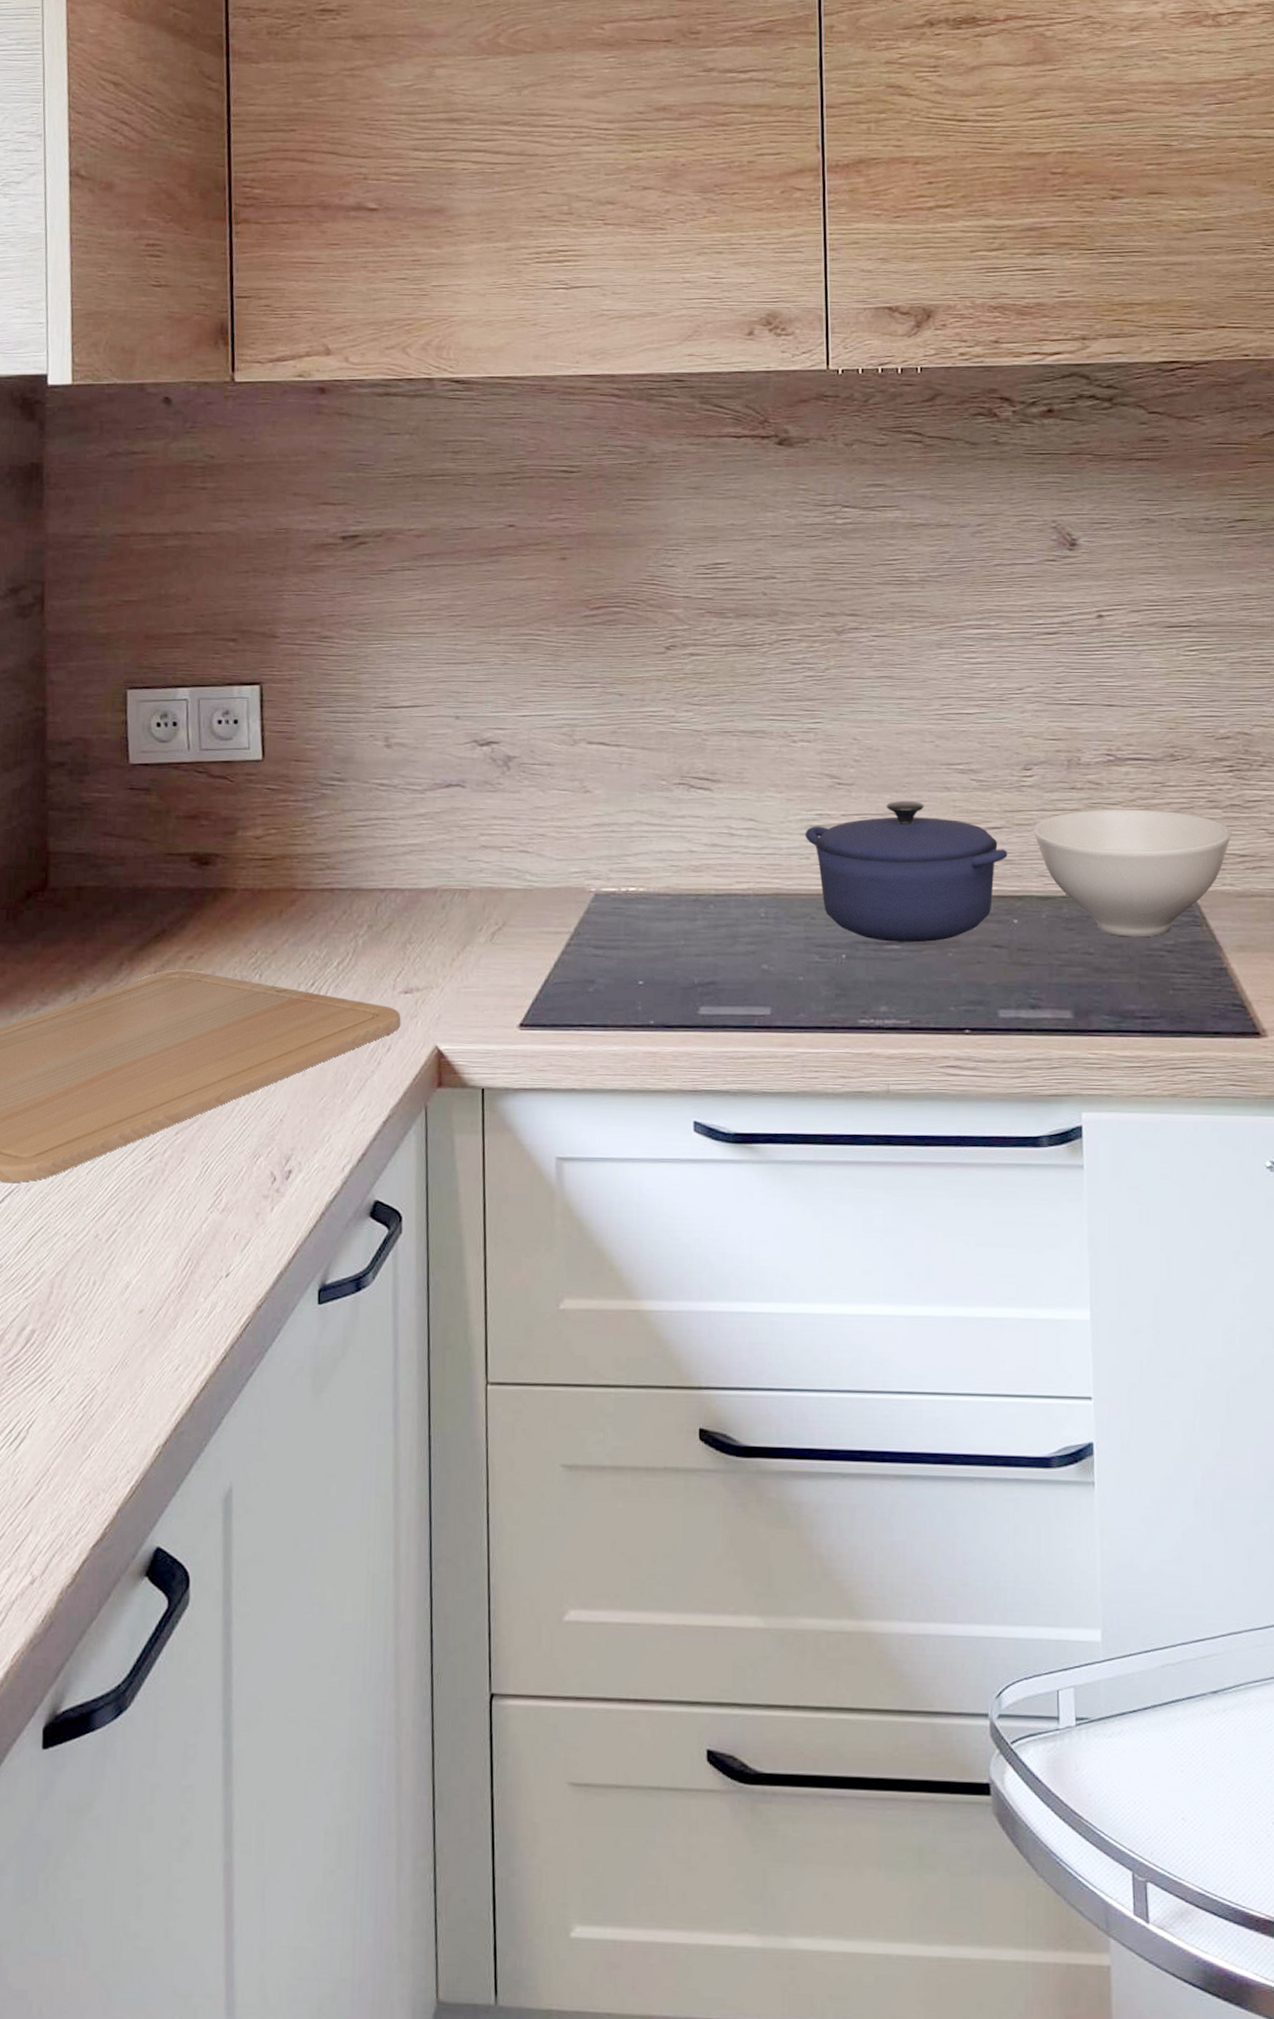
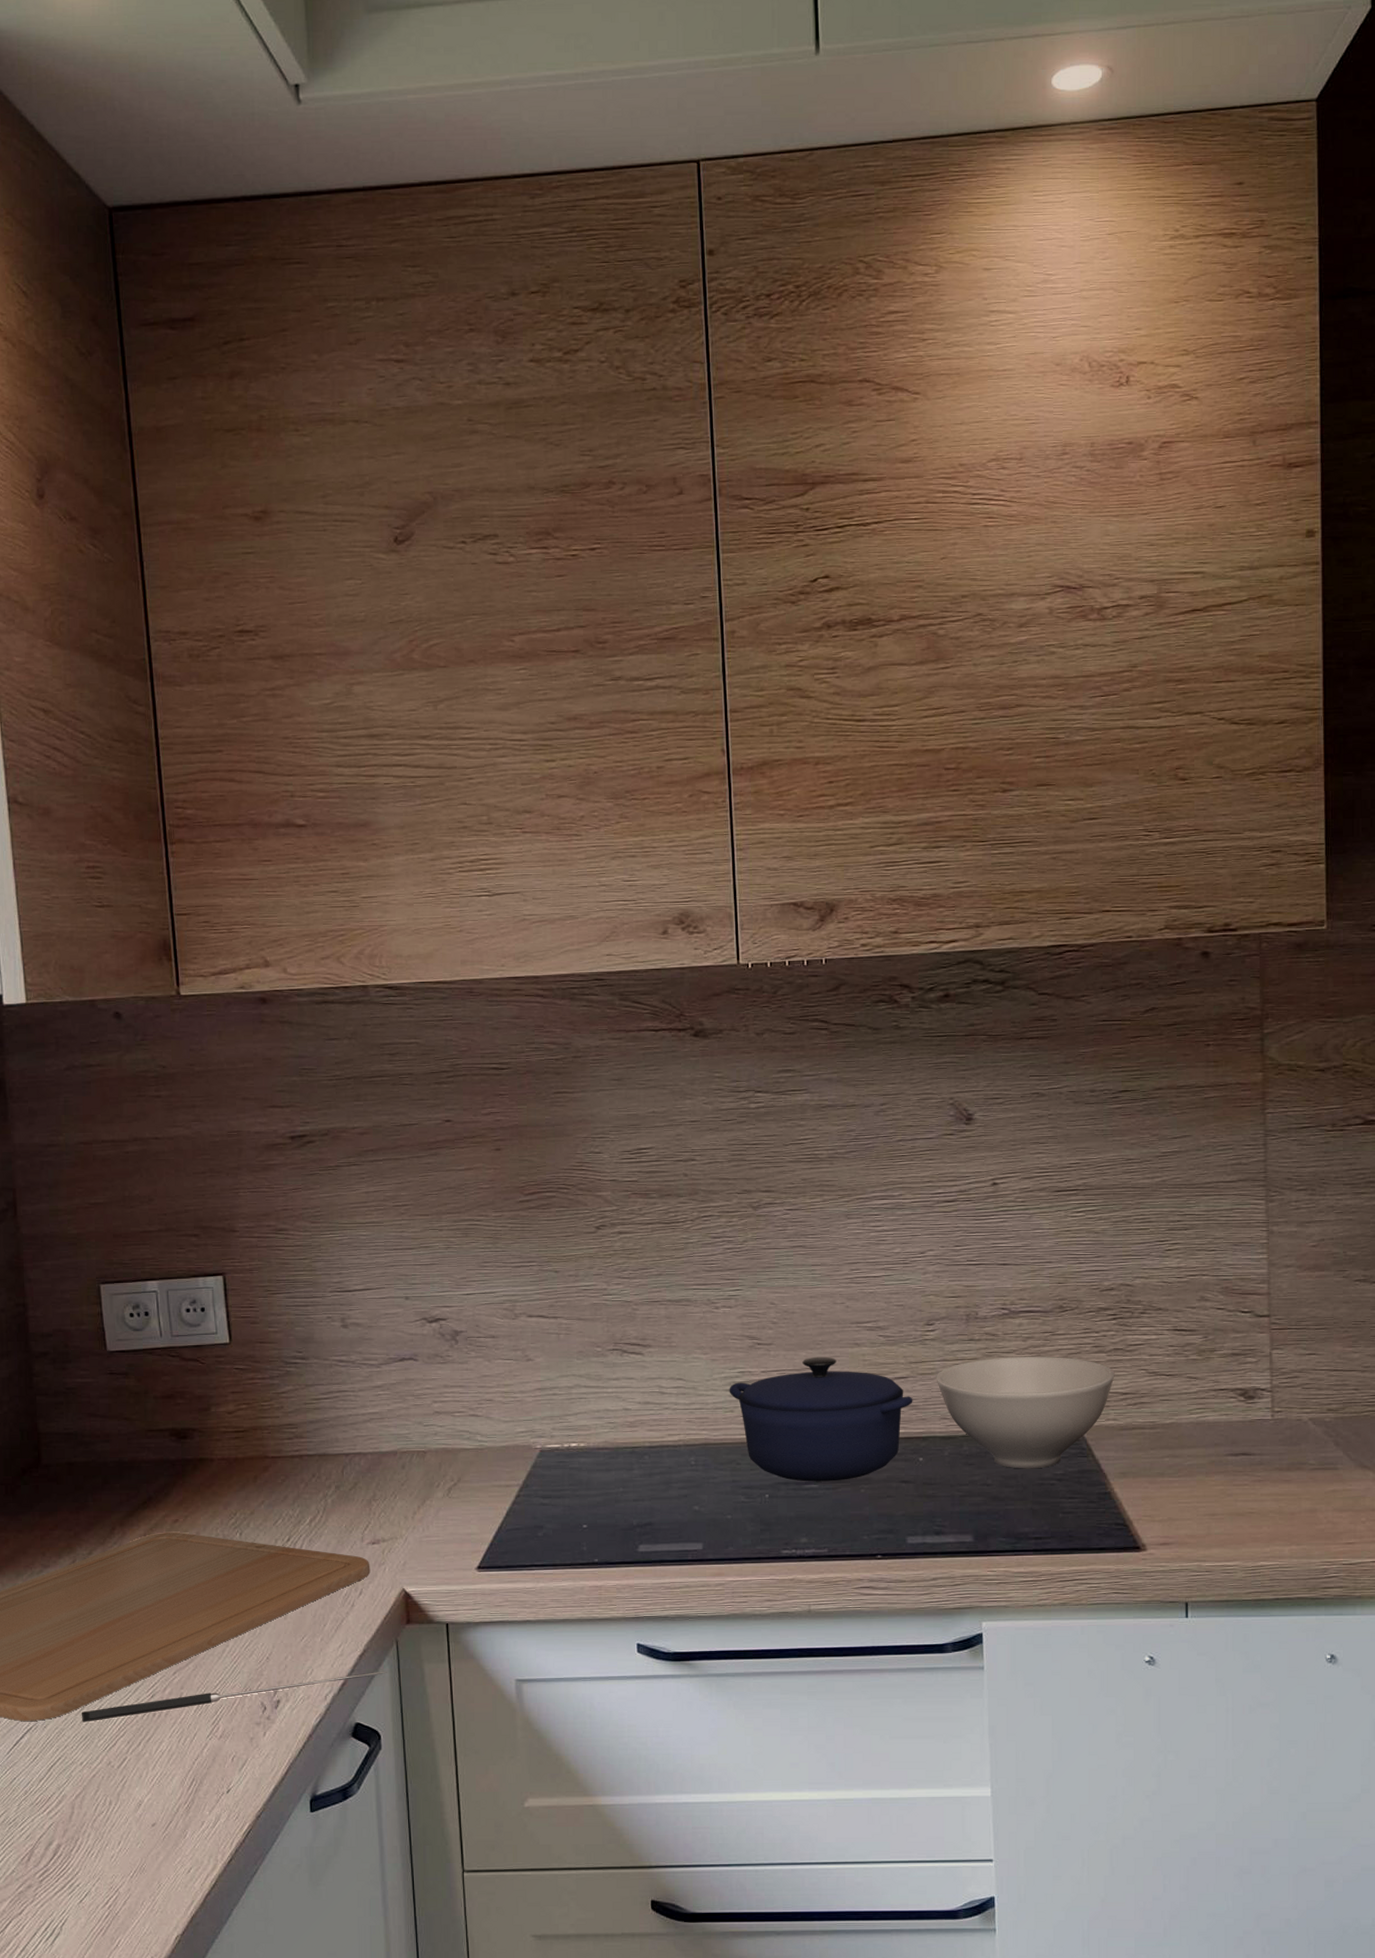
kitchen knife: none [69,1141,415,1187] -> present [81,1671,388,1723]

